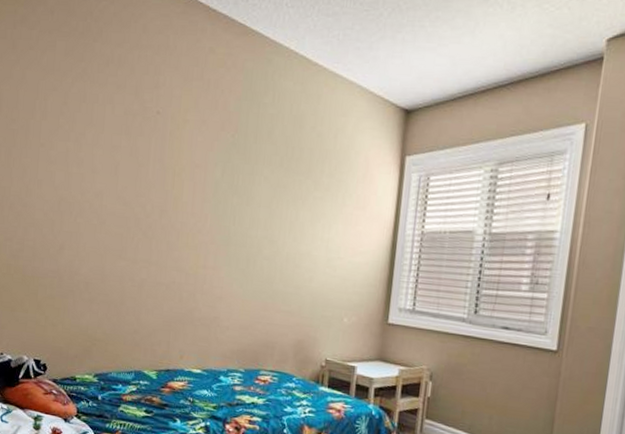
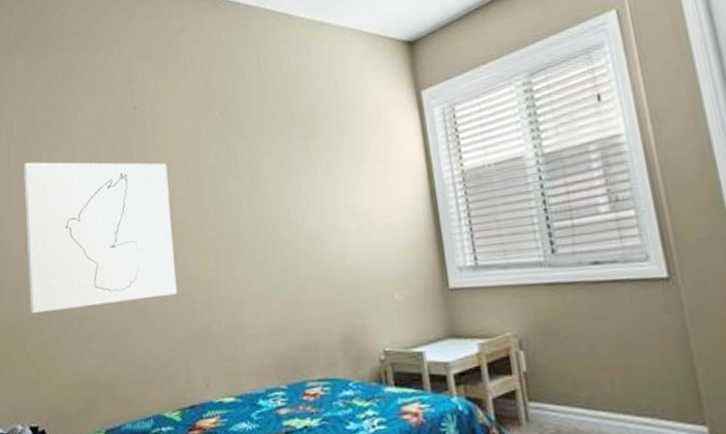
wall art: none [44,140,178,281] -> present [23,162,177,313]

